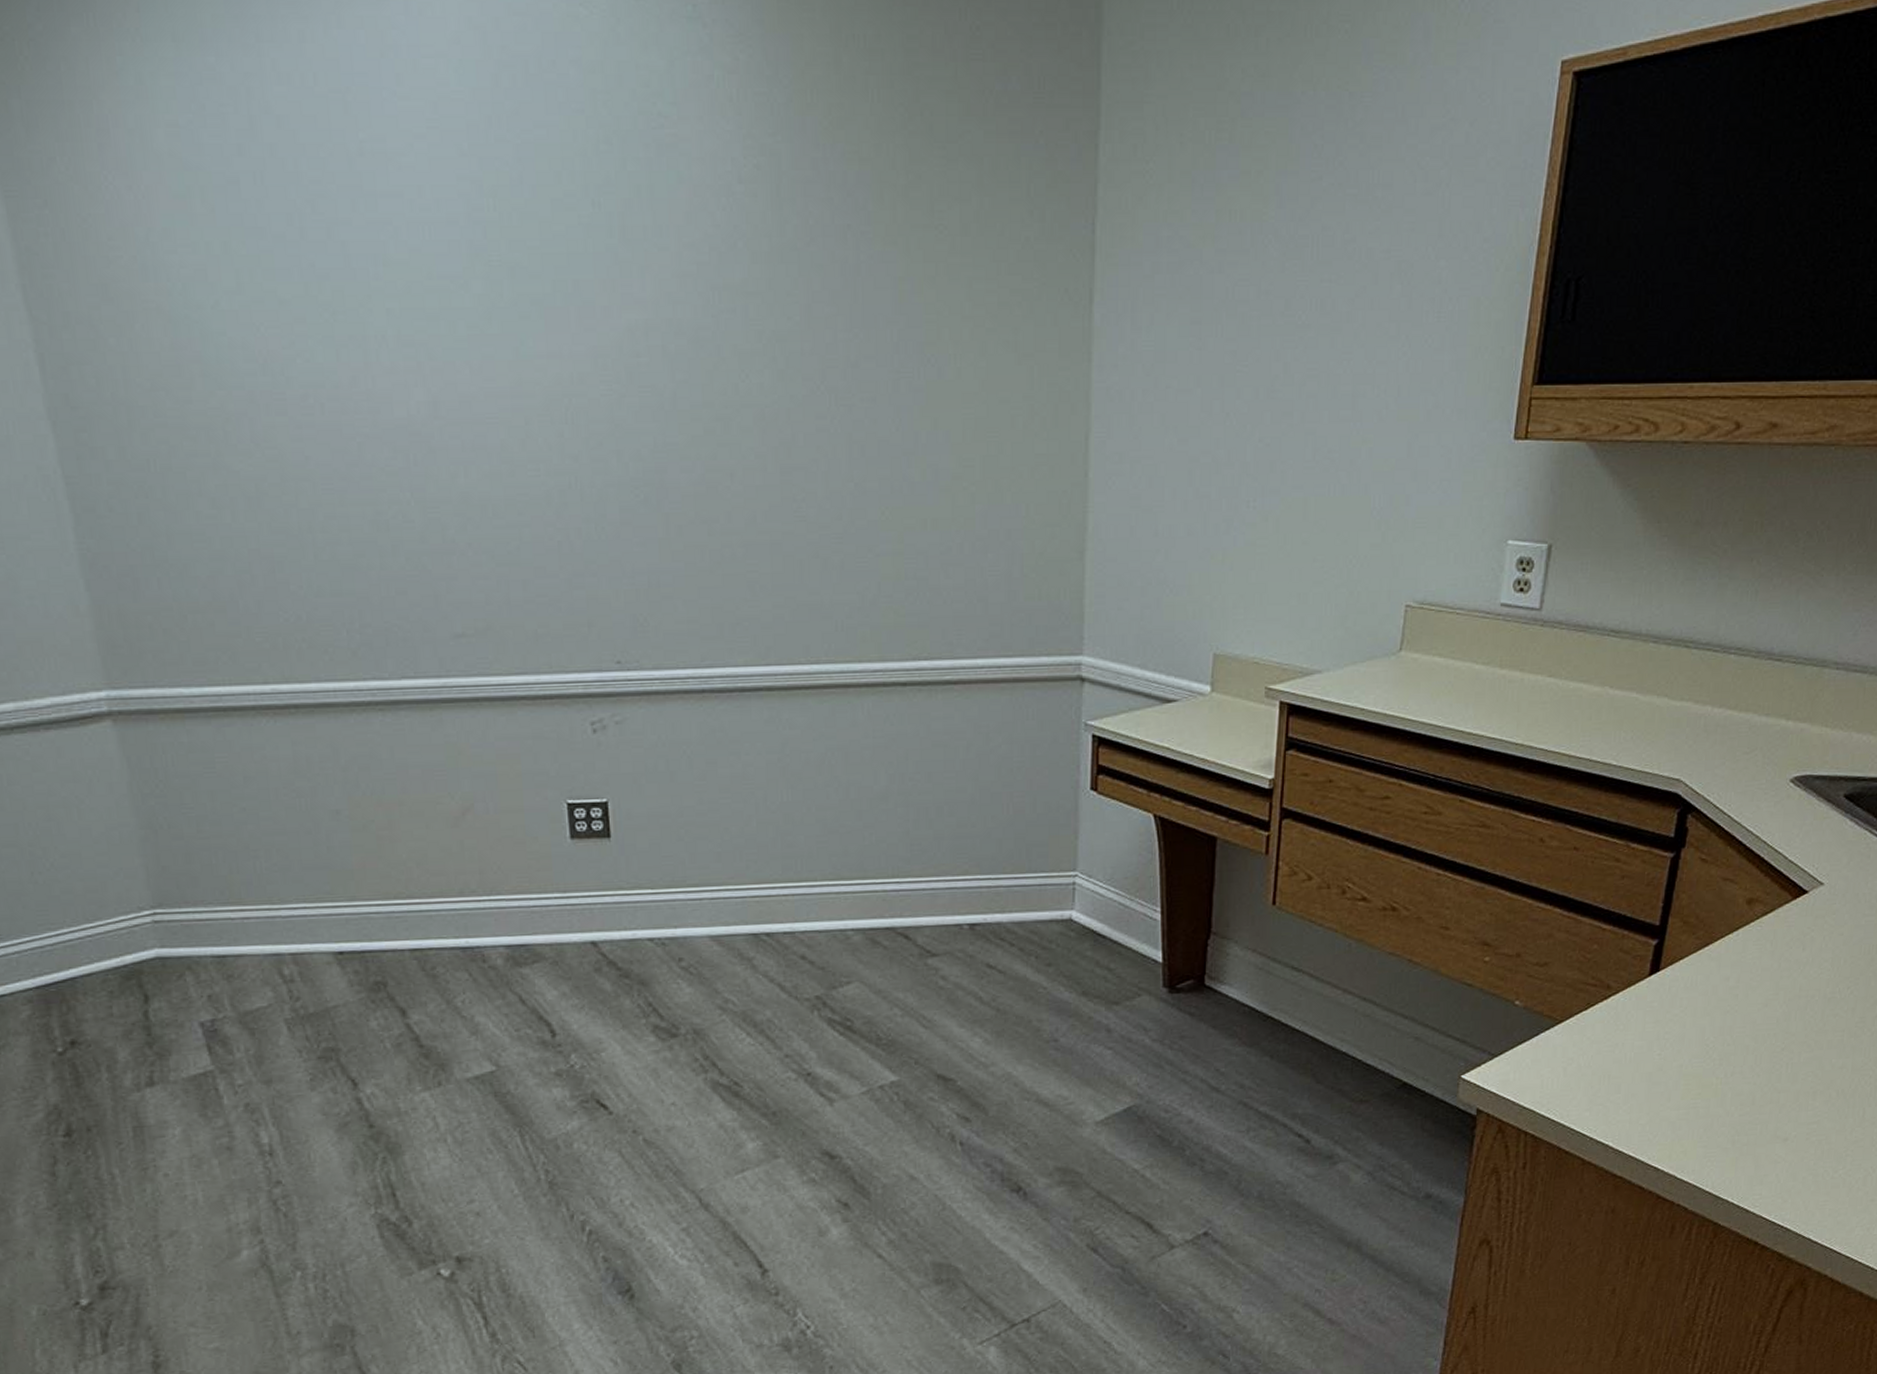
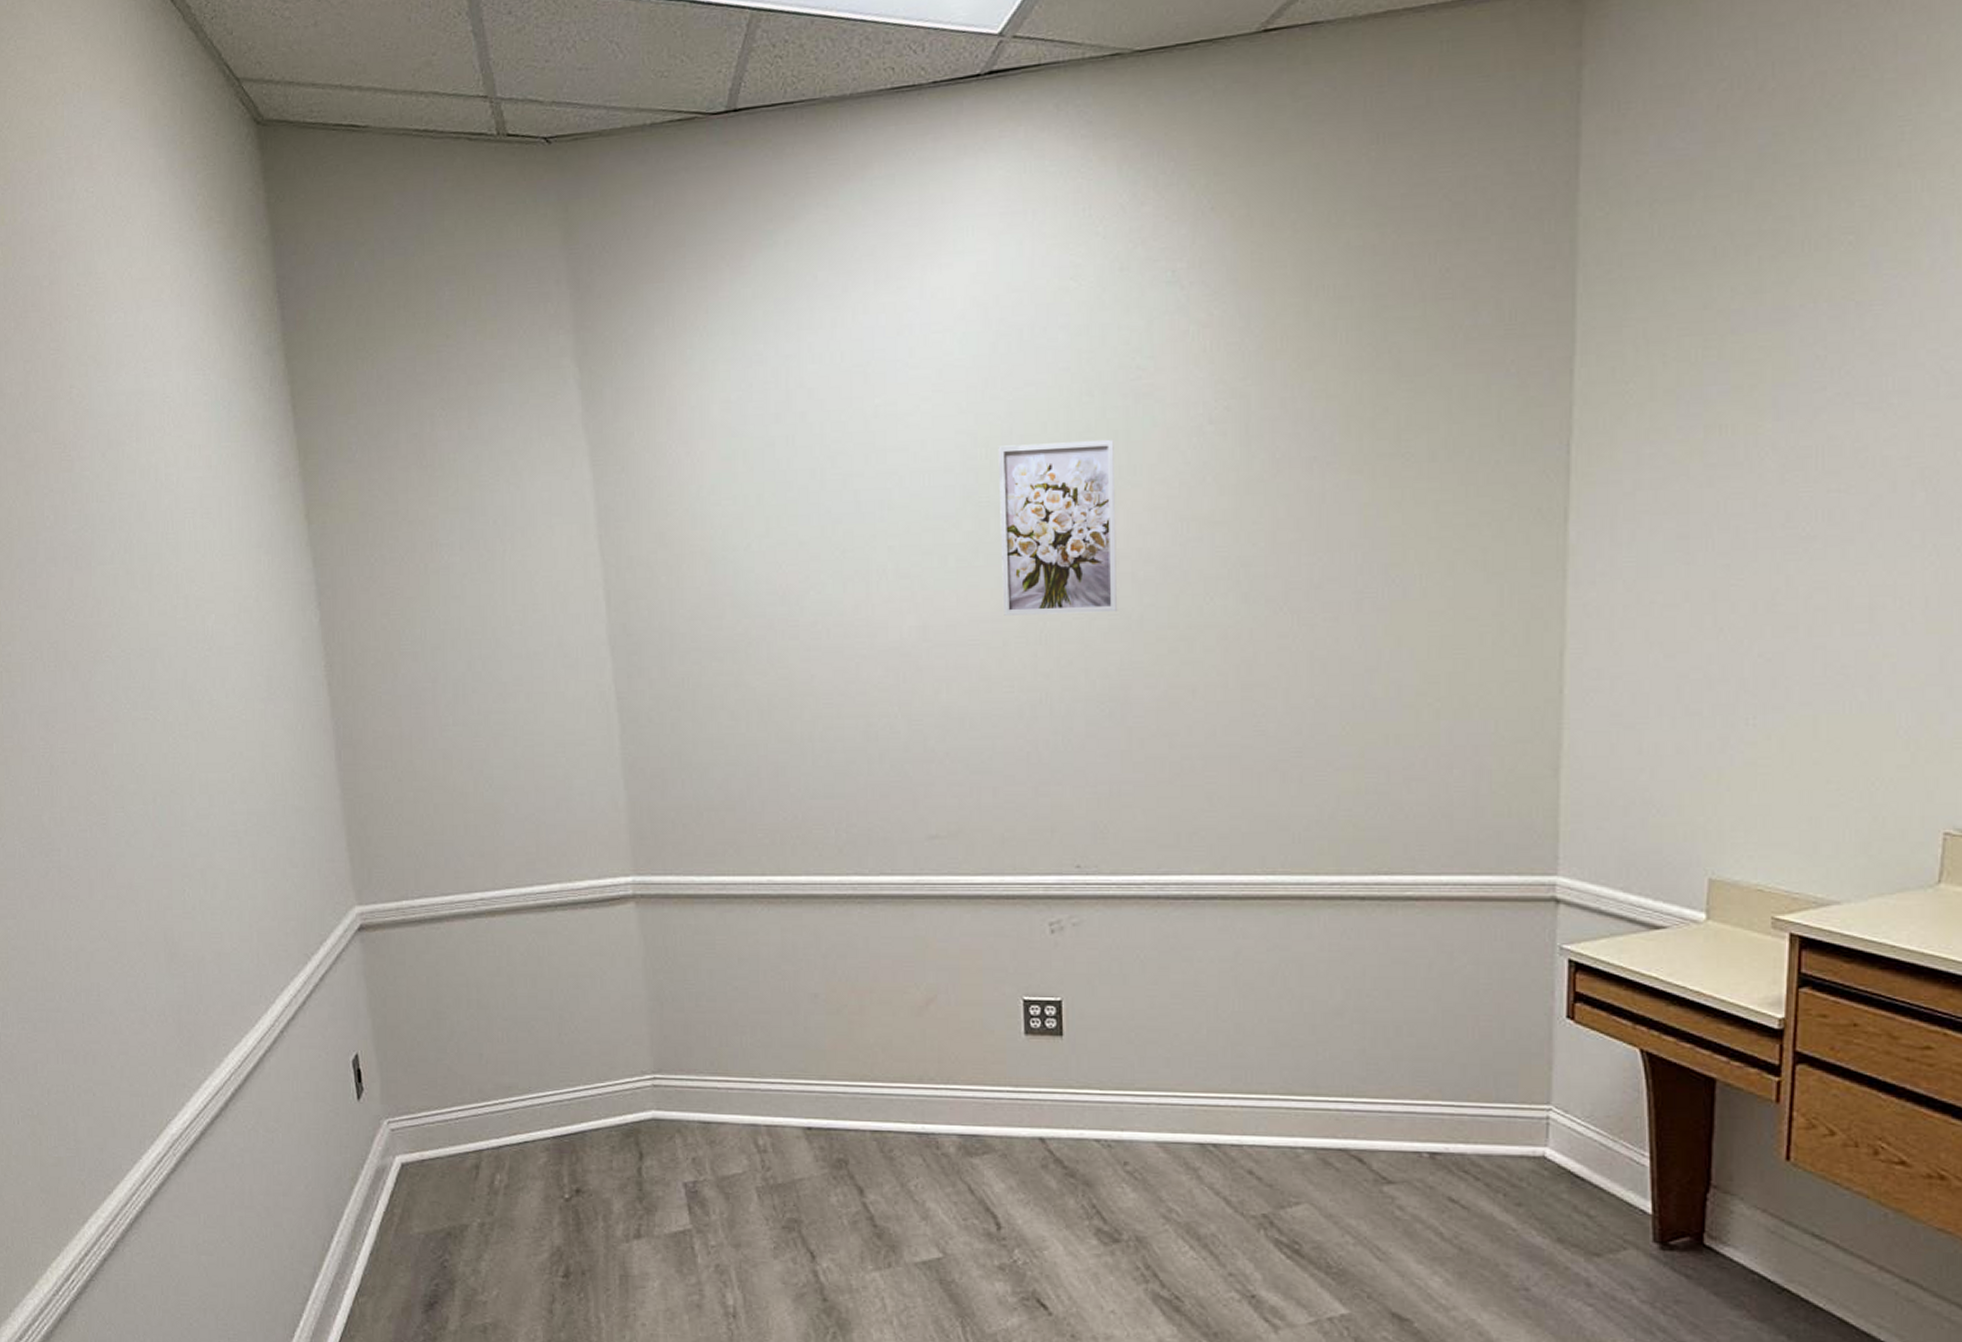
wall art: none [507,194,648,391] -> present [998,439,1117,616]

